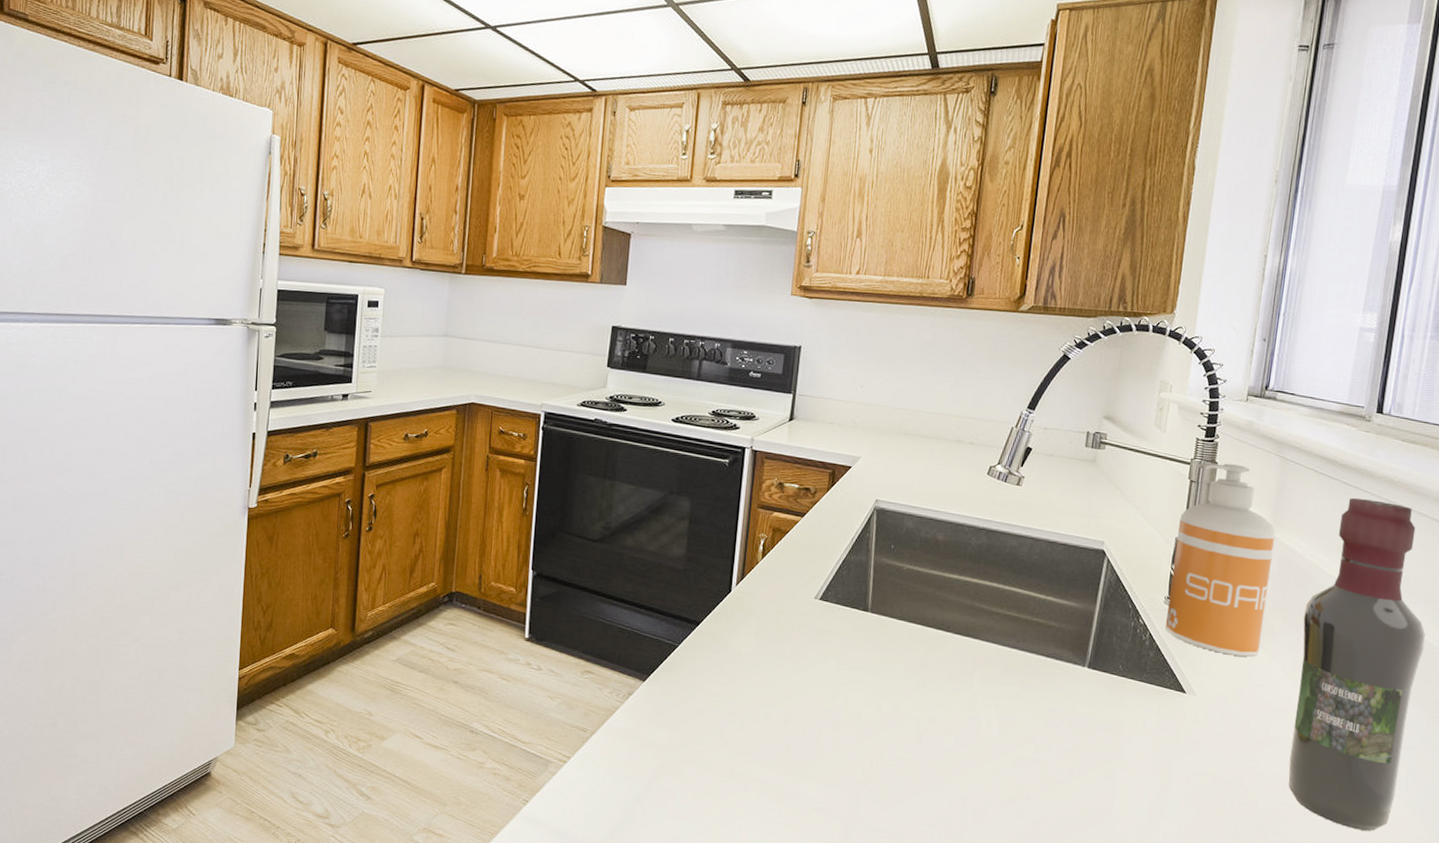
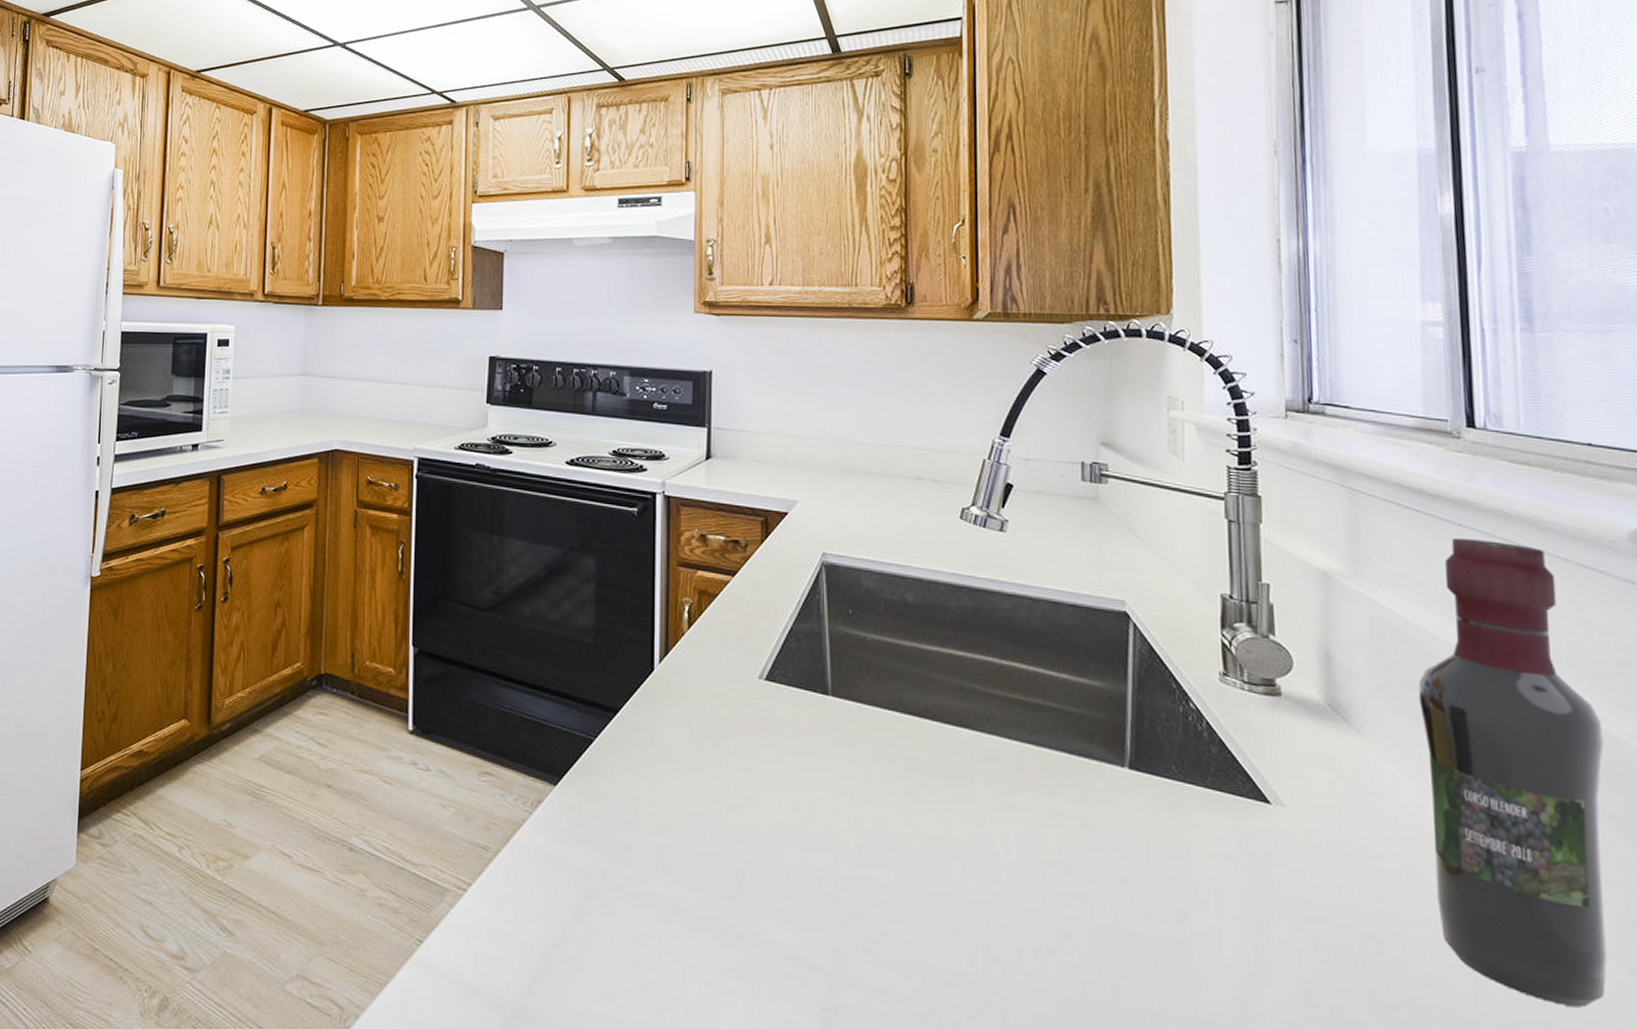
soap dispenser: present [1164,462,1276,657] -> none [1222,497,1364,754]

